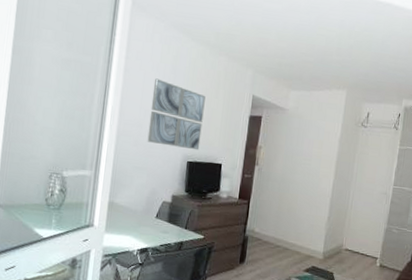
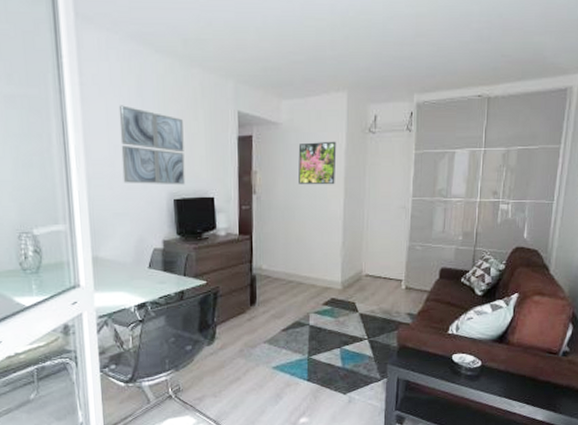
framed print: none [296,128,333,167] -> present [298,141,337,185]

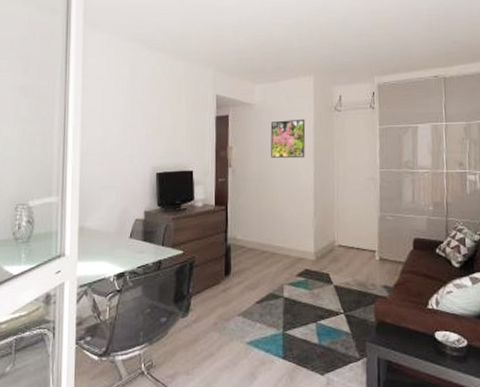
wall art: present [118,105,186,185] -> none [112,92,168,160]

